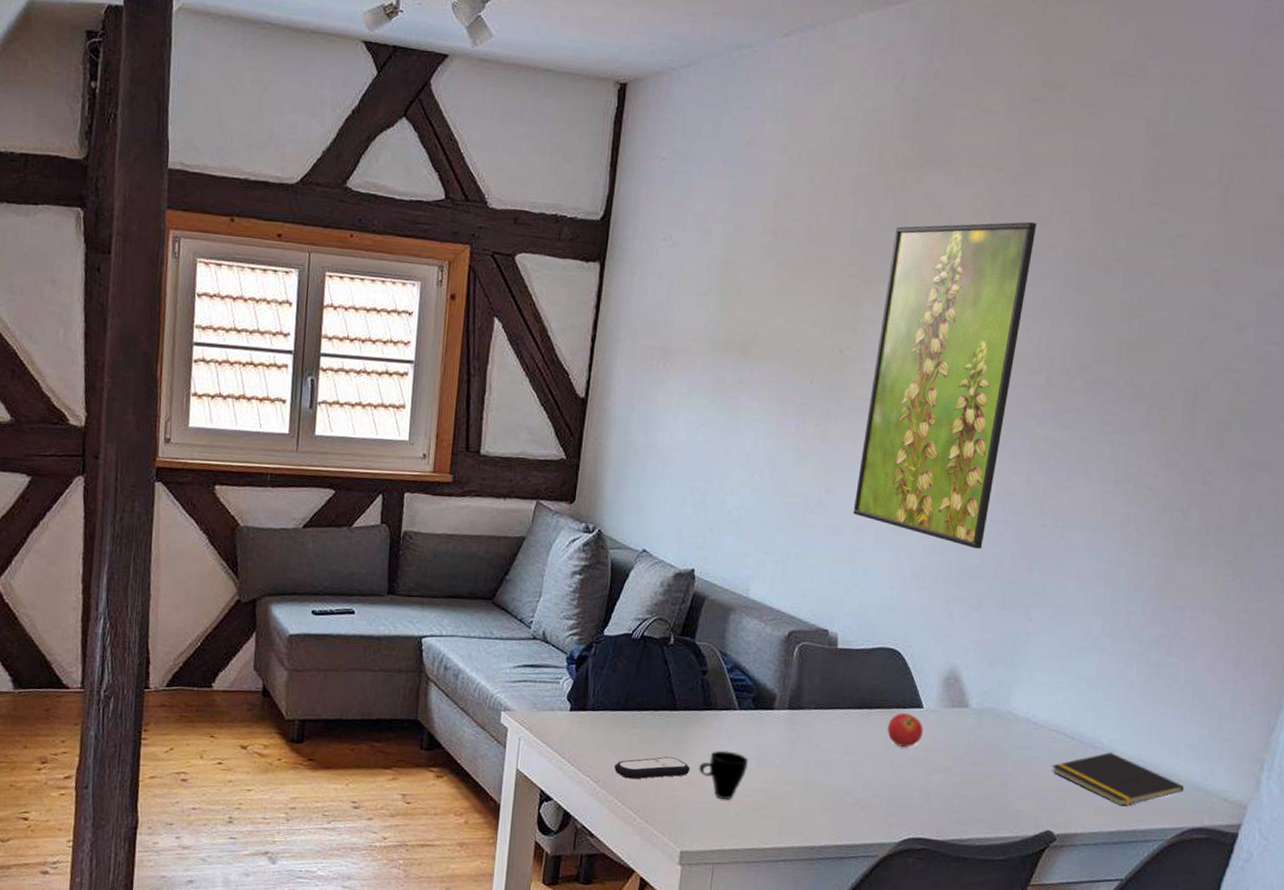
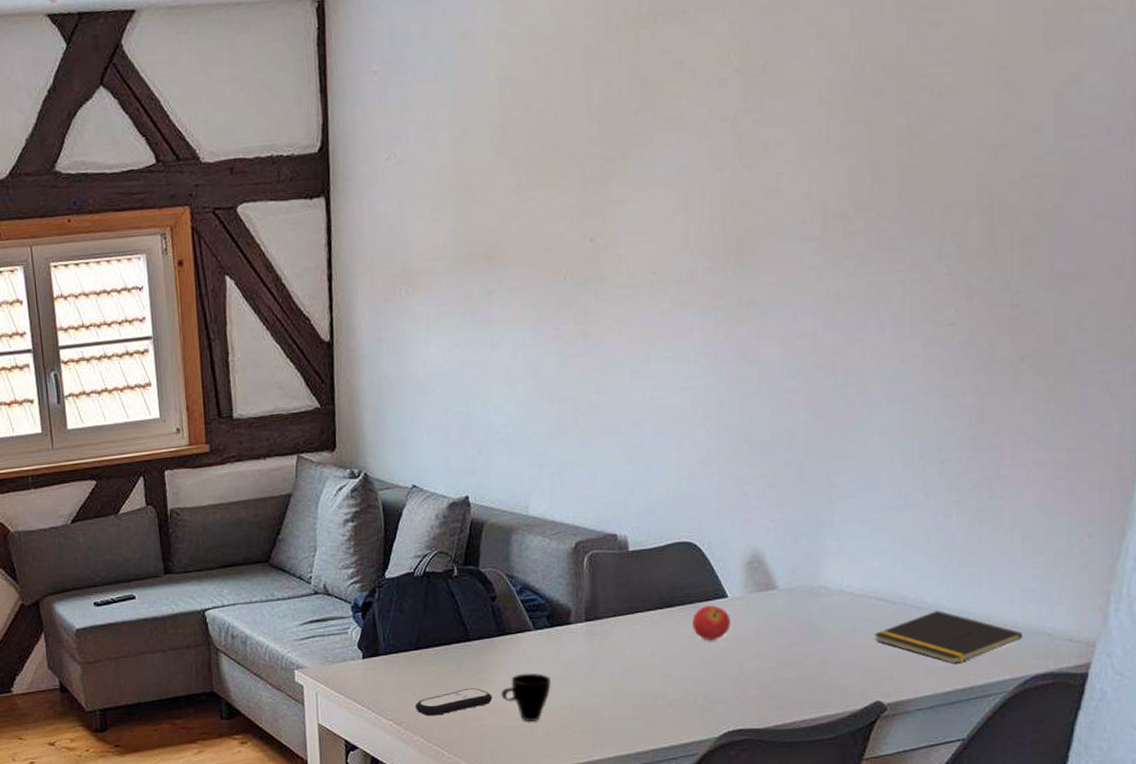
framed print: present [853,221,1037,550] -> none [627,56,792,423]

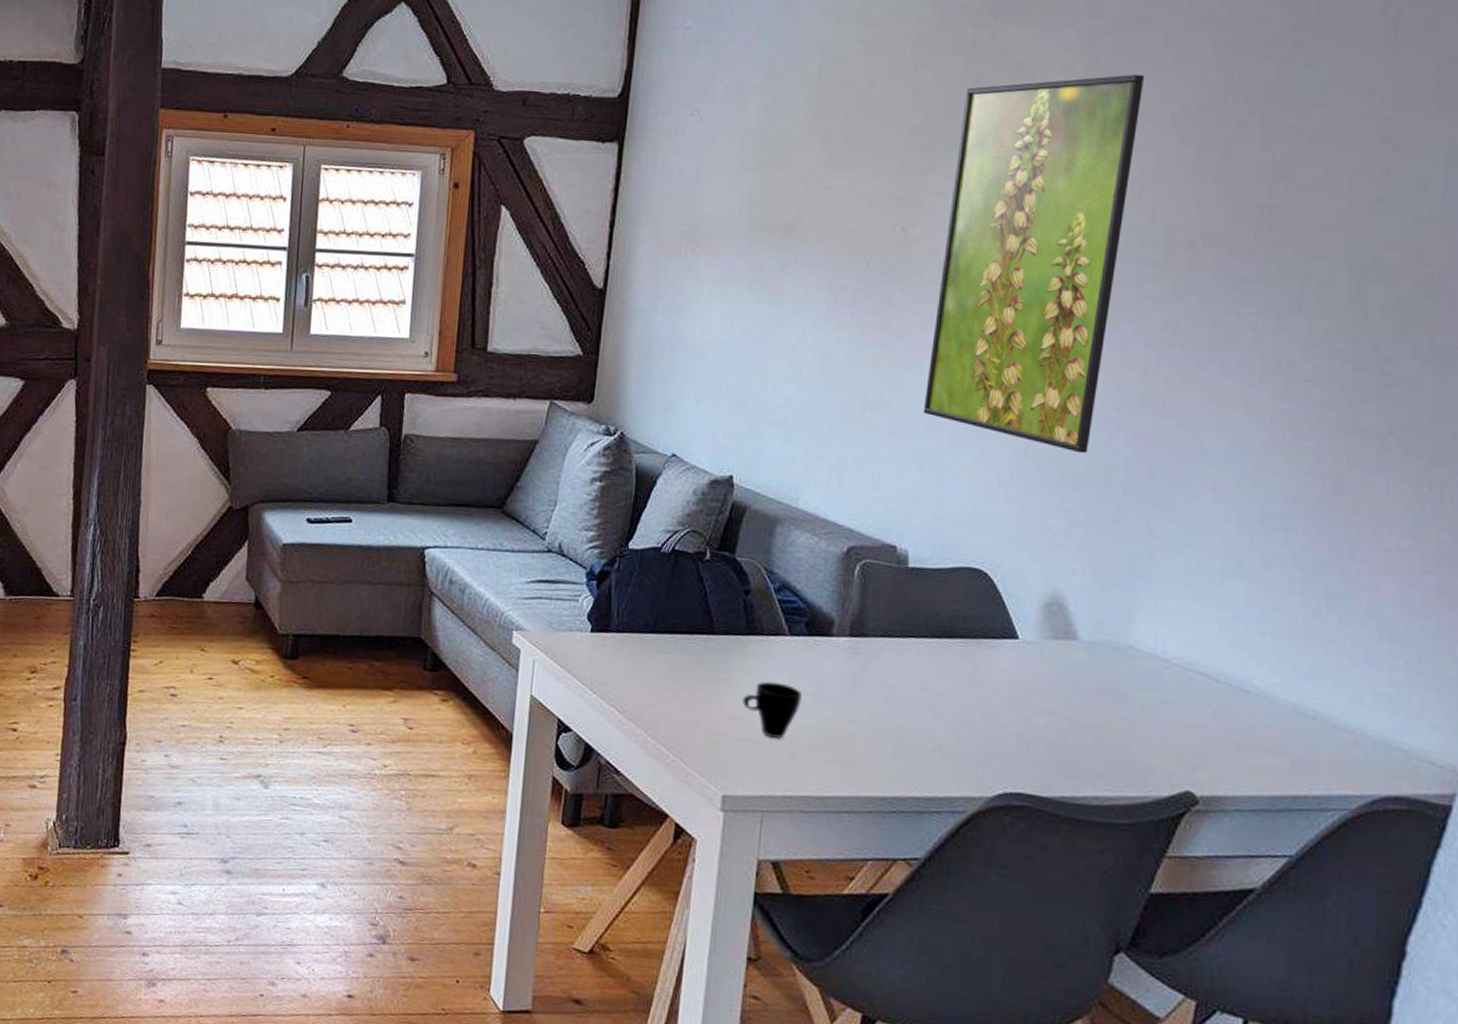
remote control: present [415,688,493,716] -> none [643,686,732,711]
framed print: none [627,56,792,423] -> present [923,74,1145,454]
fruit: present [692,605,731,641] -> none [974,644,1020,685]
notepad: present [874,611,1023,665] -> none [1189,699,1373,766]

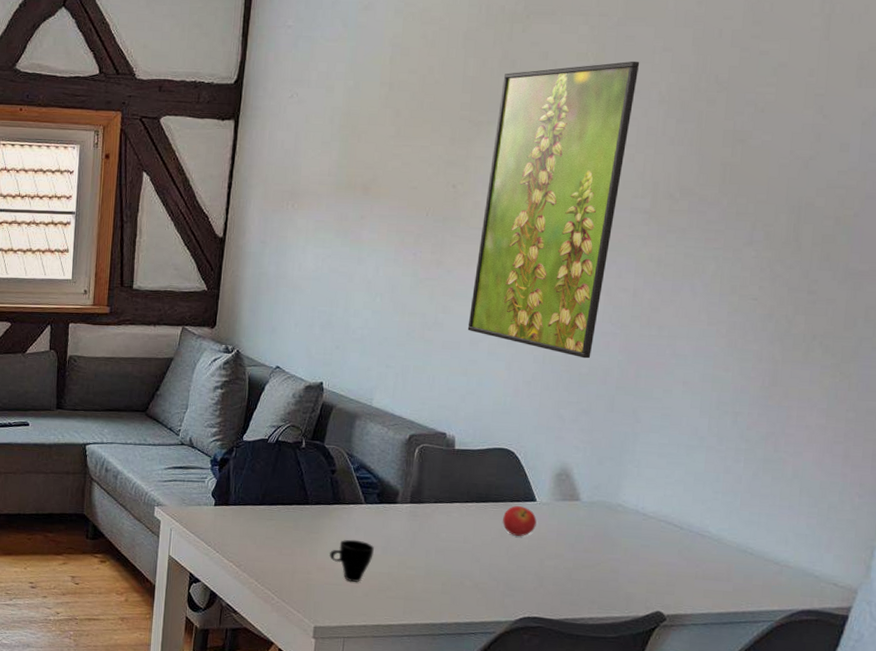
fruit: none [974,644,1020,685] -> present [503,506,537,537]

